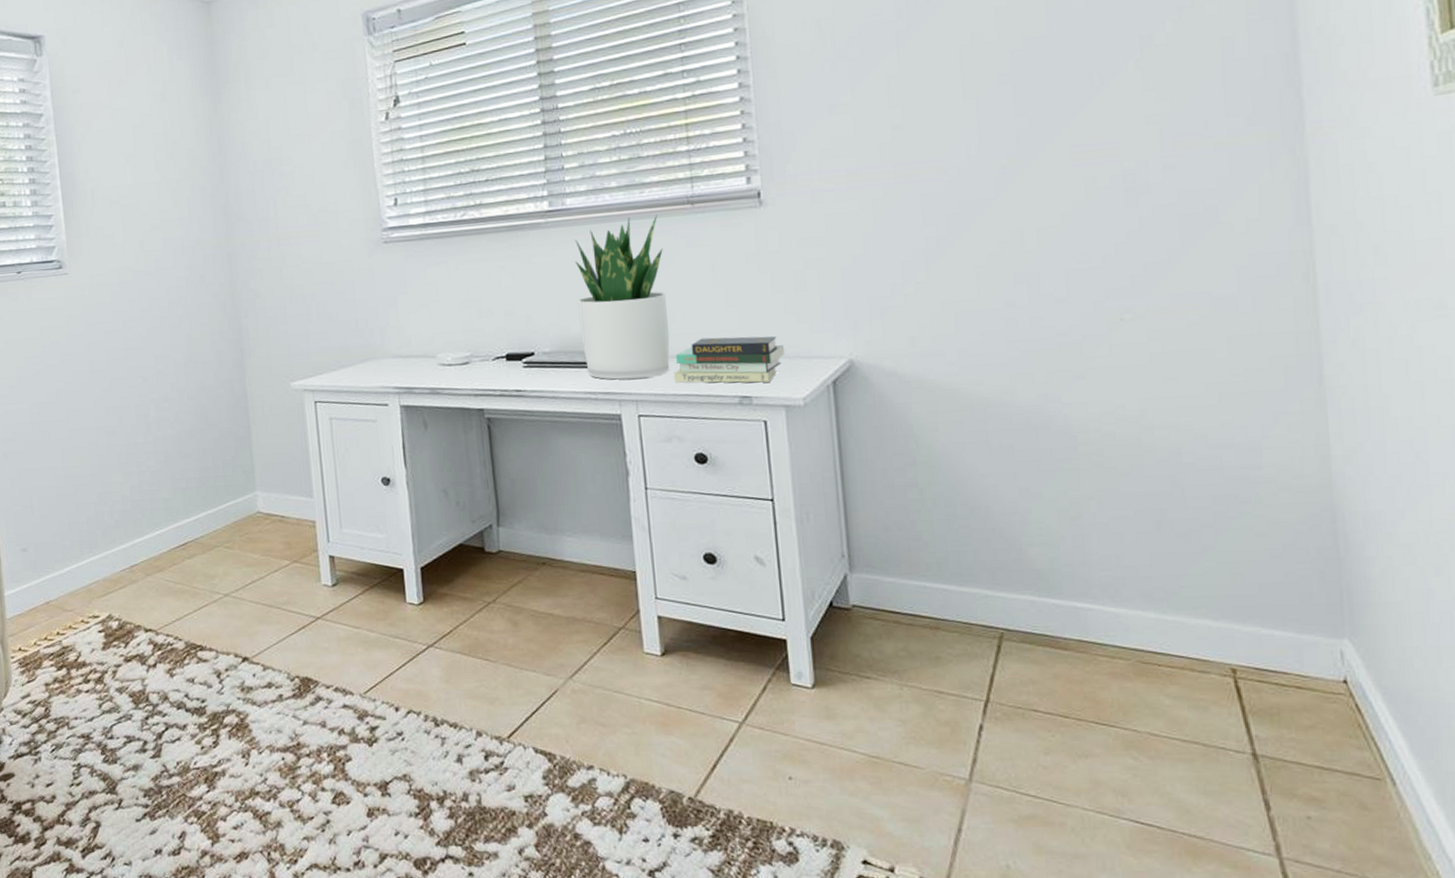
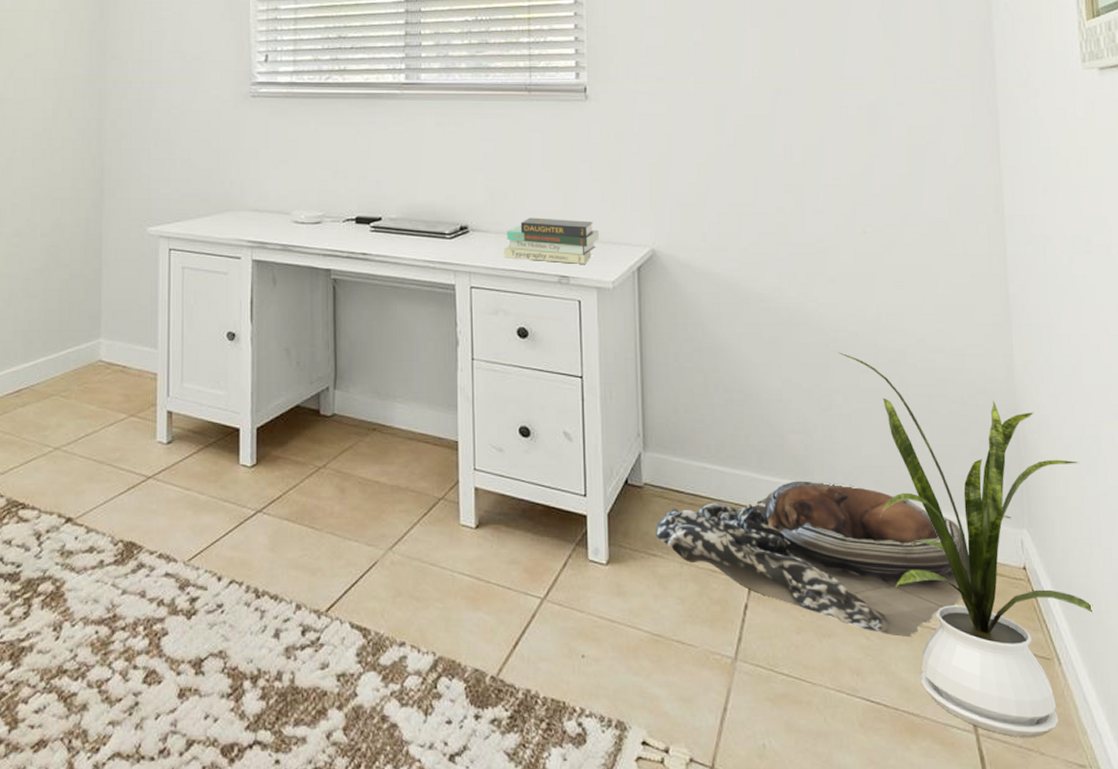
planter: present [574,214,670,380] -> none [424,97,502,252]
dog bed: none [867,596,1266,758] -> present [655,481,967,638]
house plant: none [1090,455,1443,863] -> present [838,352,1094,738]

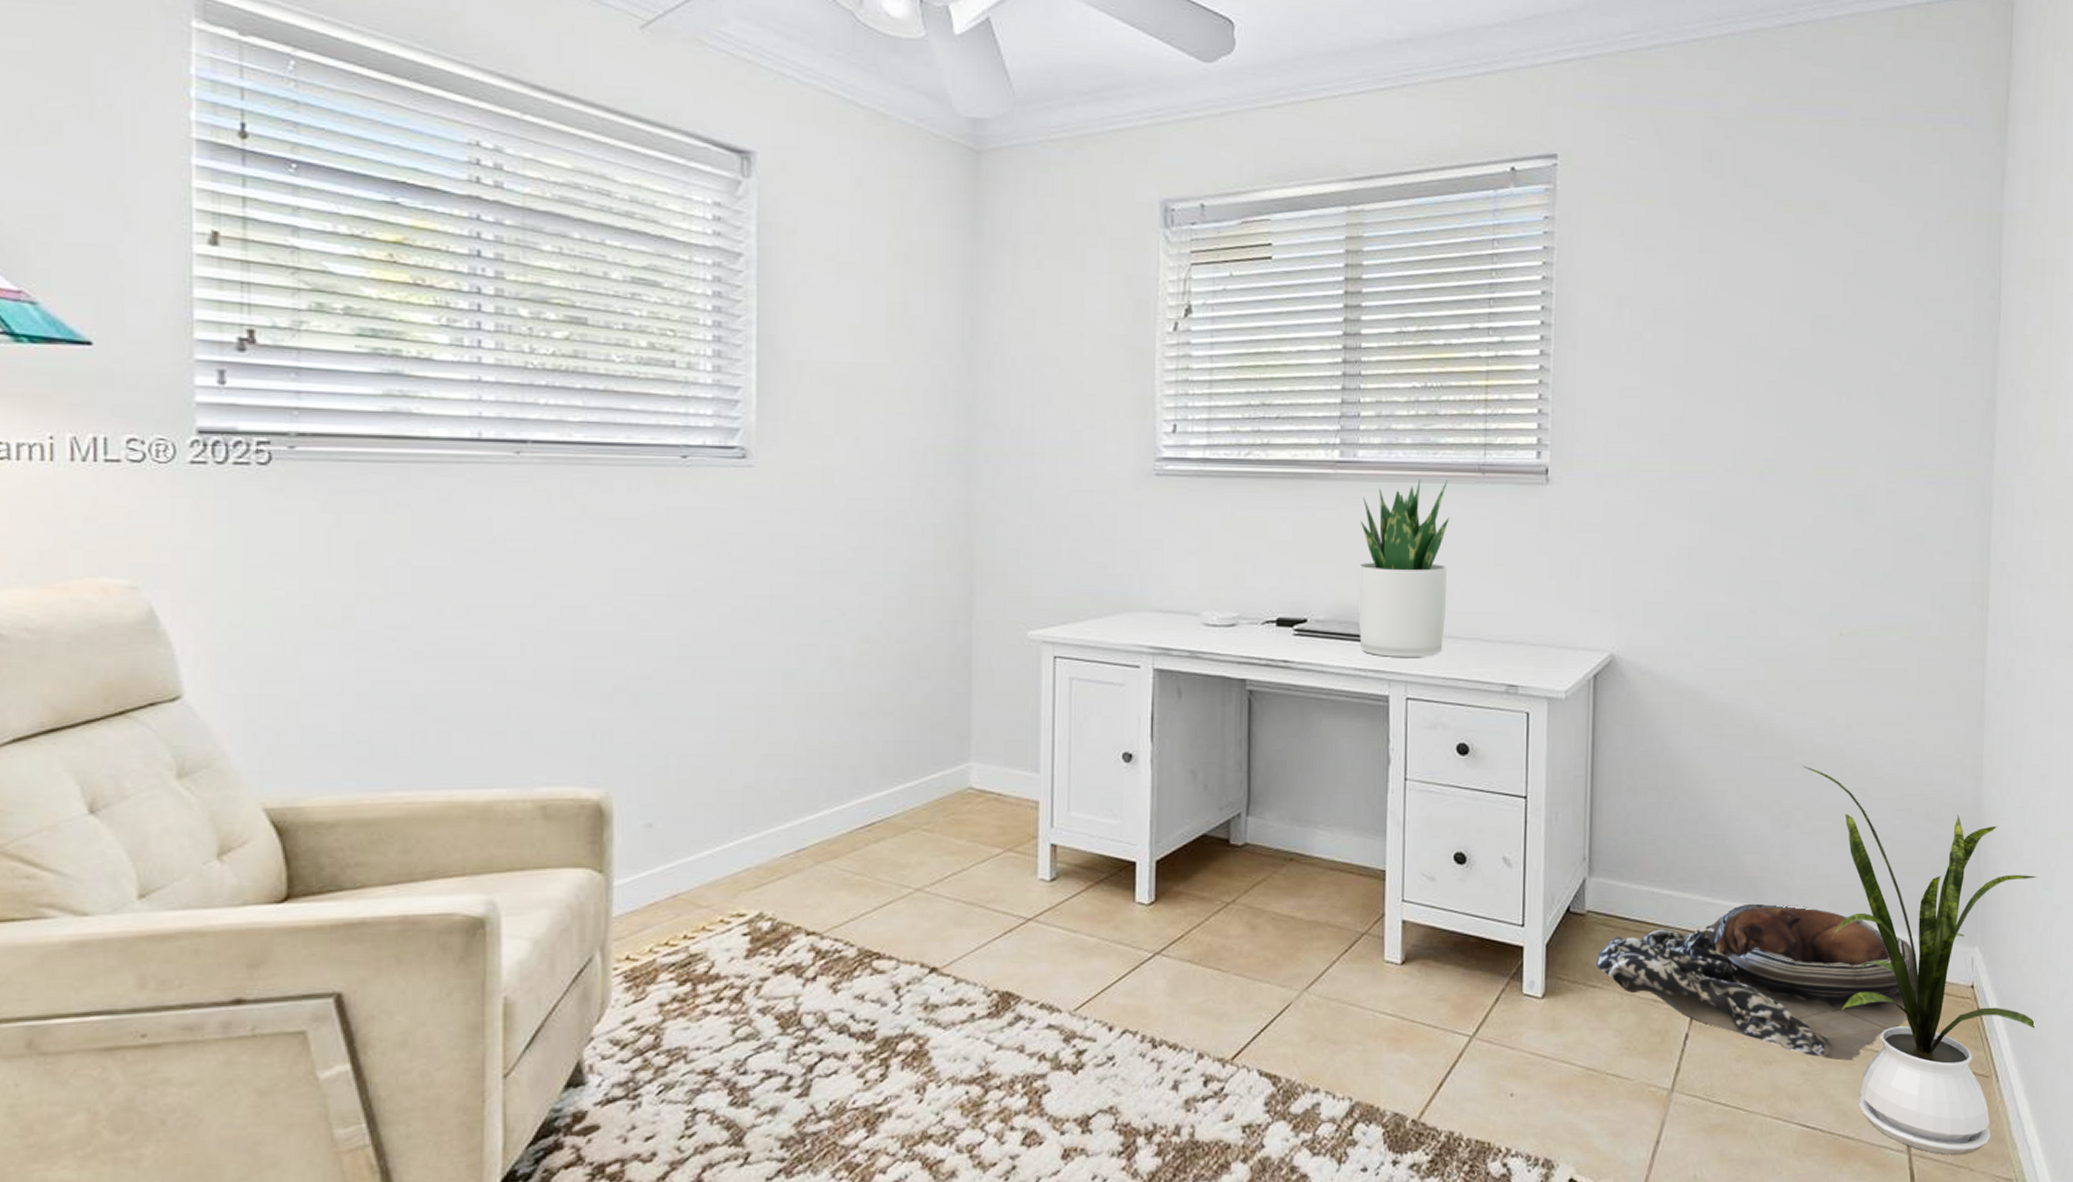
planter: none [424,97,502,252] -> present [1357,479,1449,658]
books: present [503,217,600,264] -> none [1445,619,1554,671]

